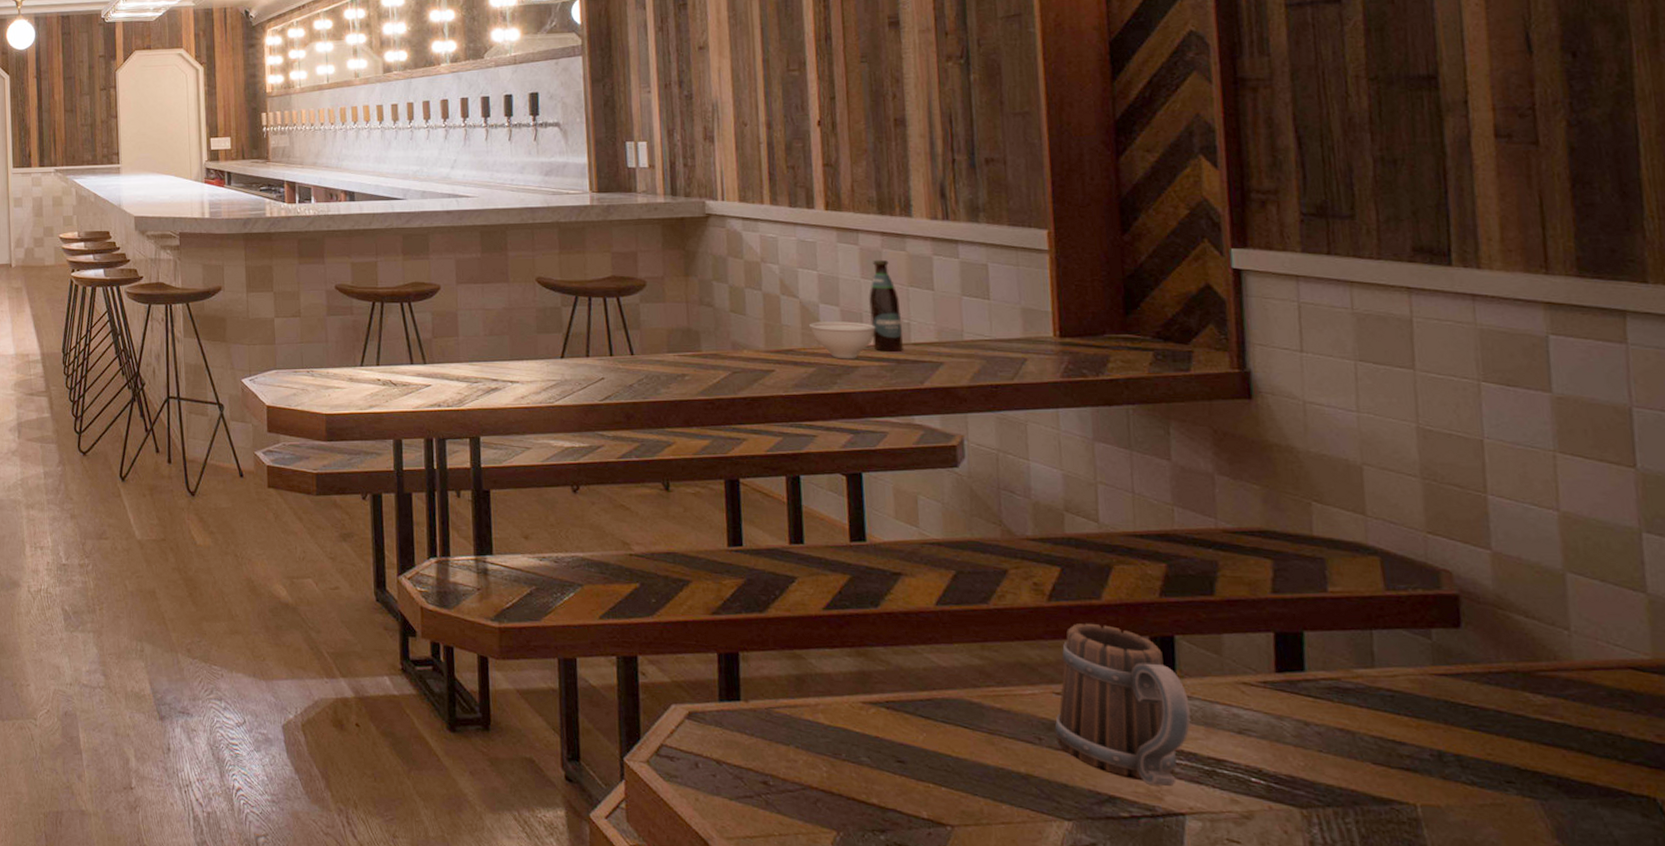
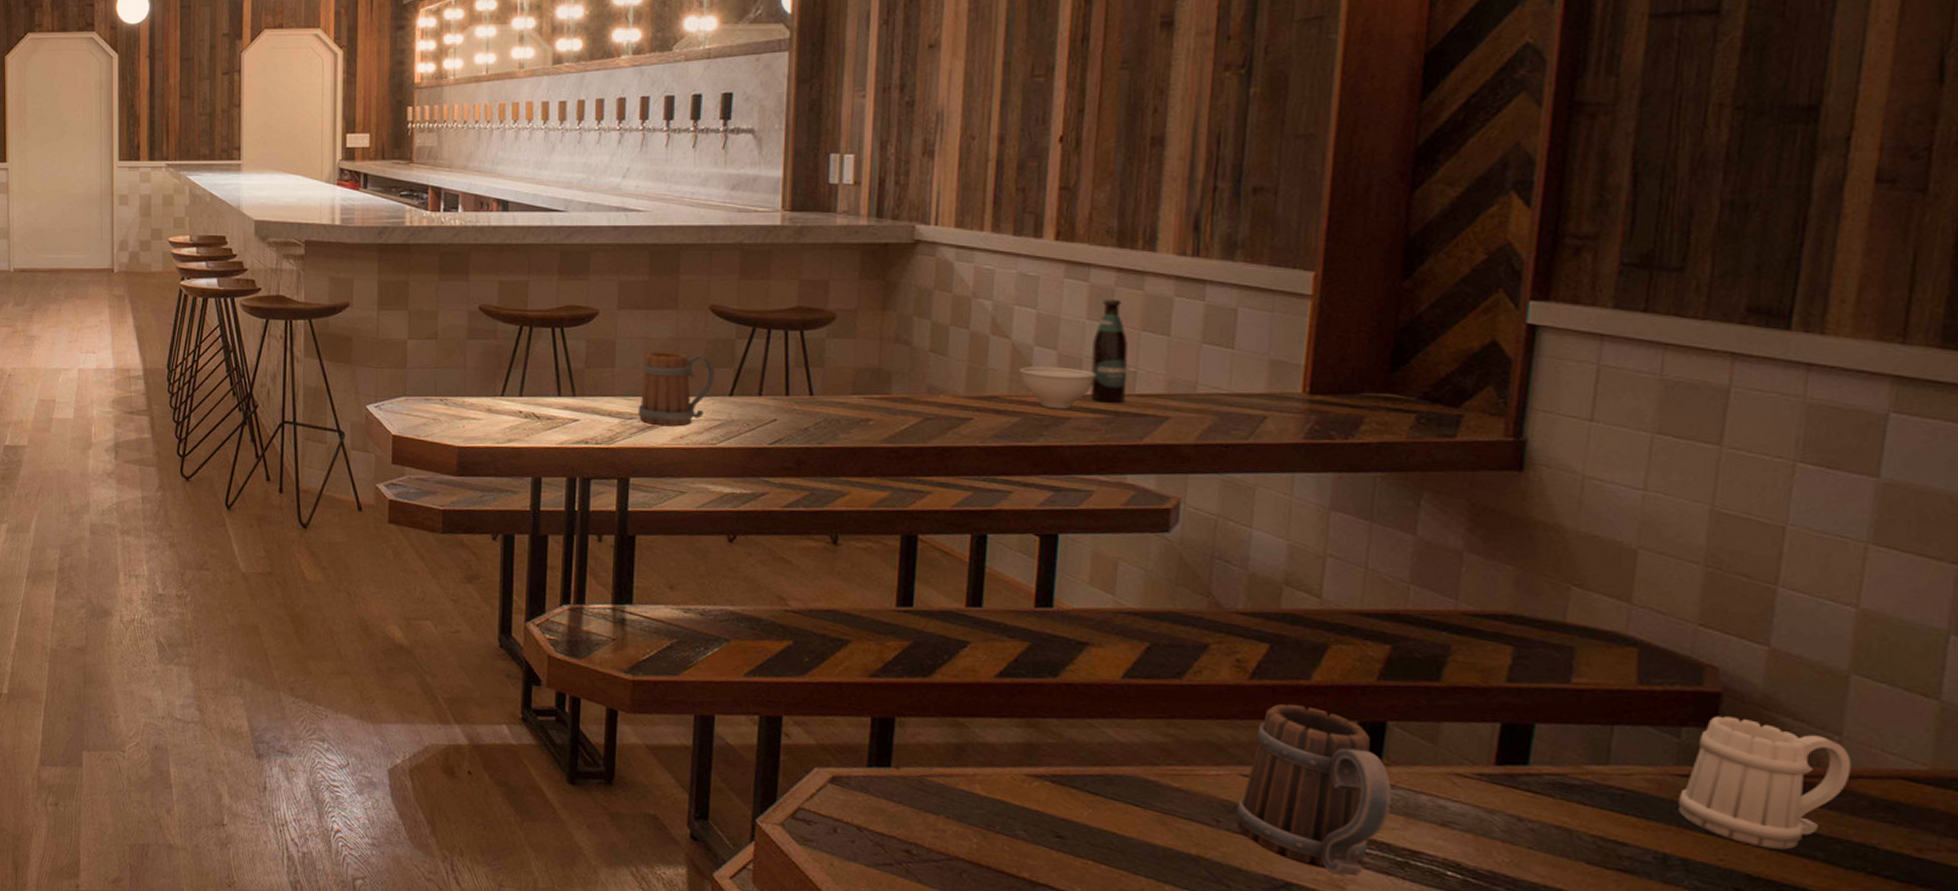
beer mug: none [482,320,547,388] -> present [638,351,715,427]
beer mug: none [1440,617,1585,742] -> present [1677,716,1852,850]

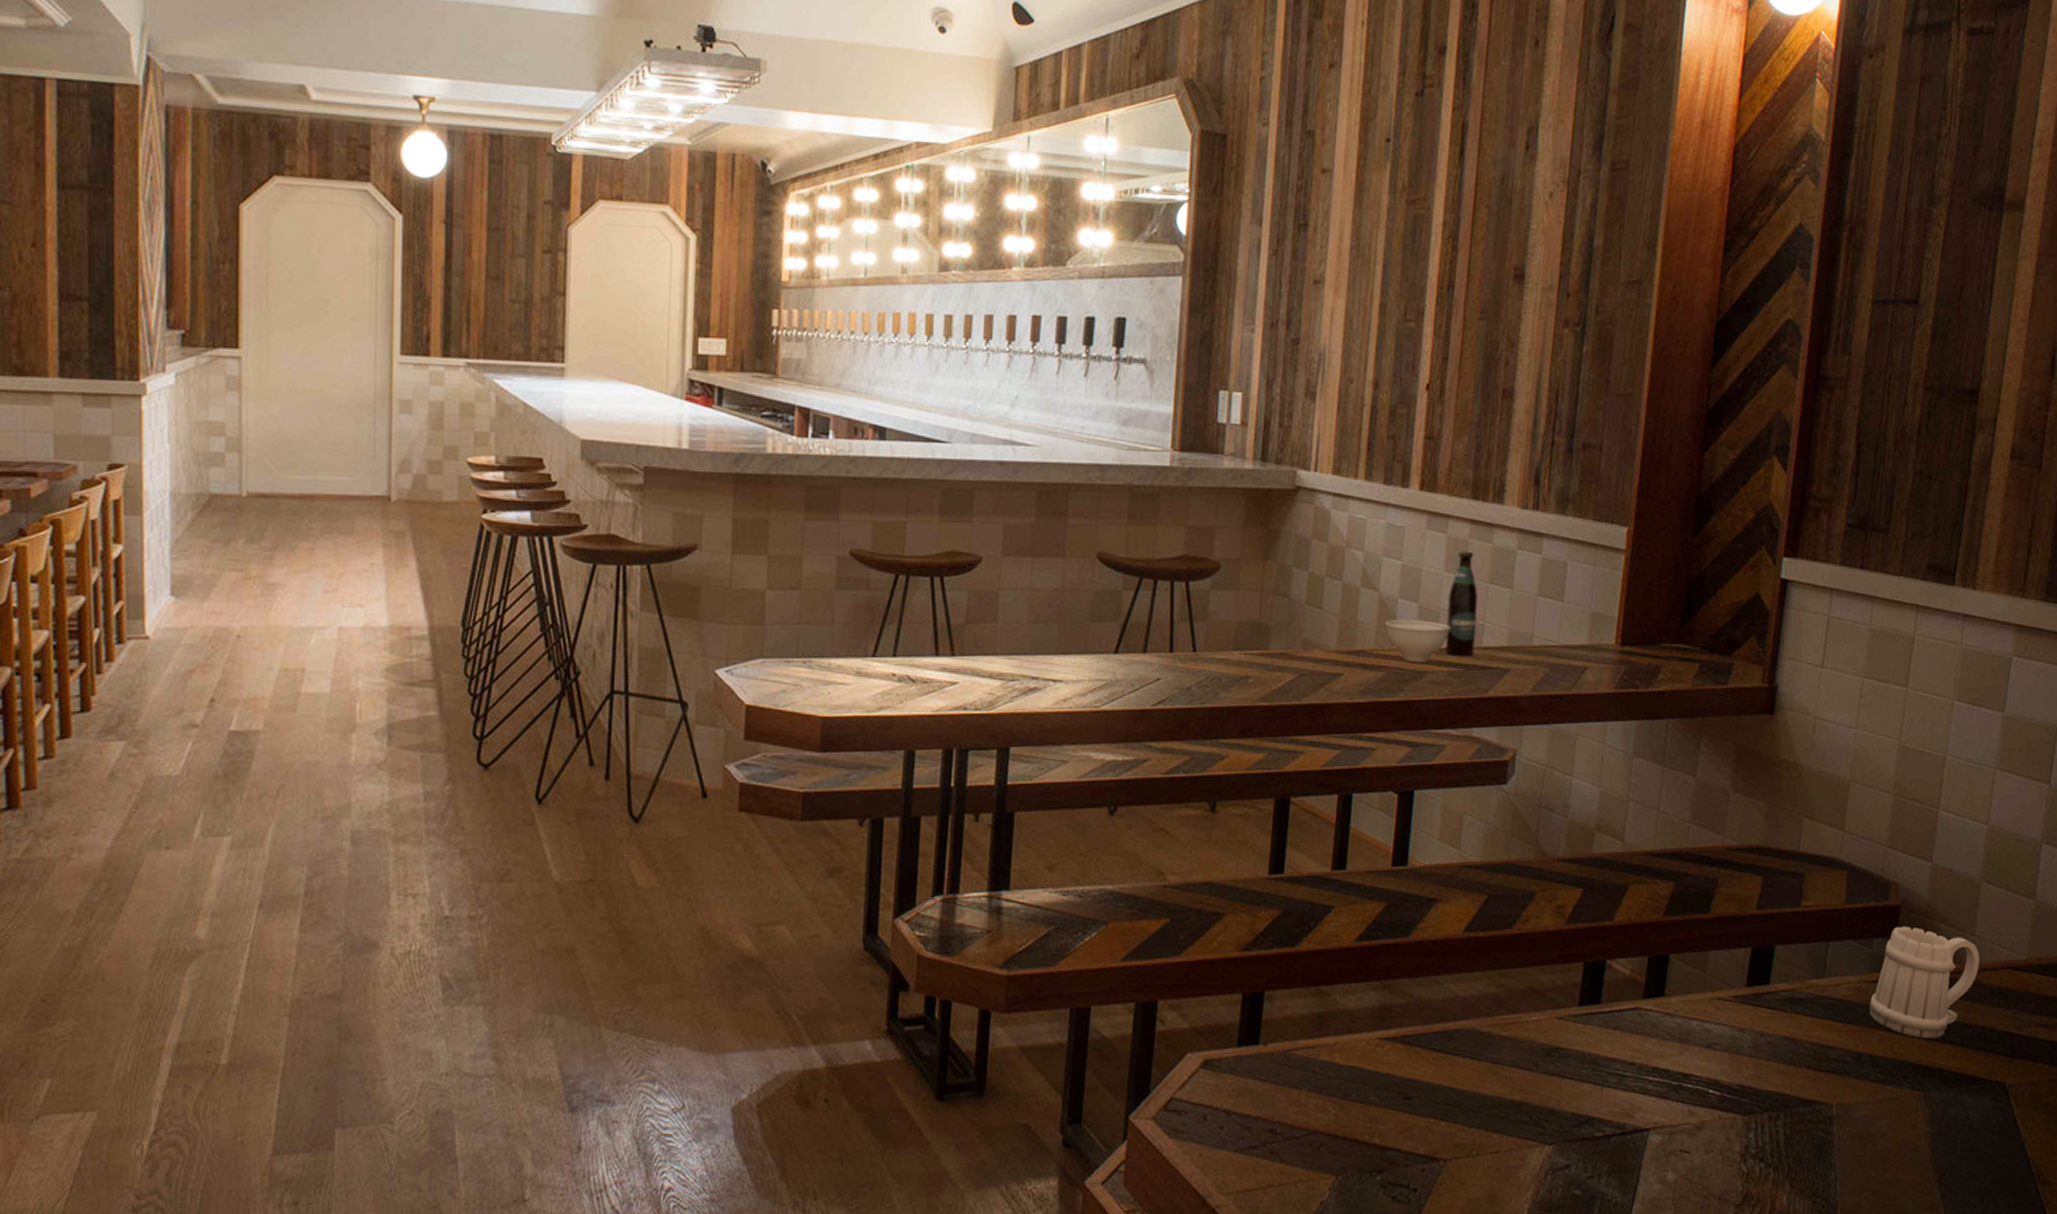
beer mug: present [638,351,715,427] -> none [1020,604,1101,689]
beer mug: present [1235,704,1392,877] -> none [1551,945,1671,1104]

